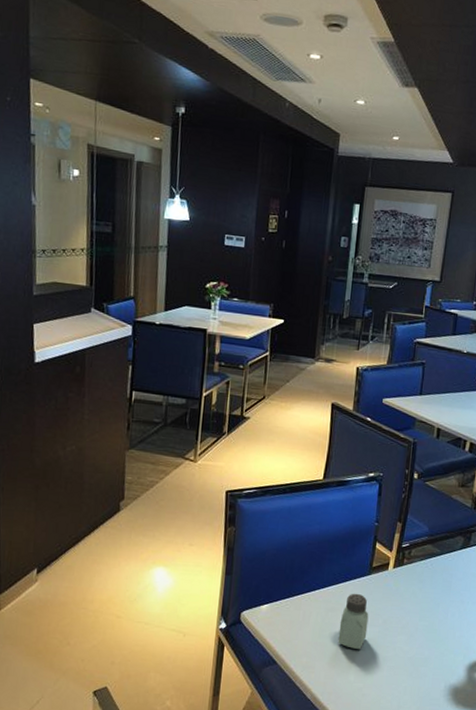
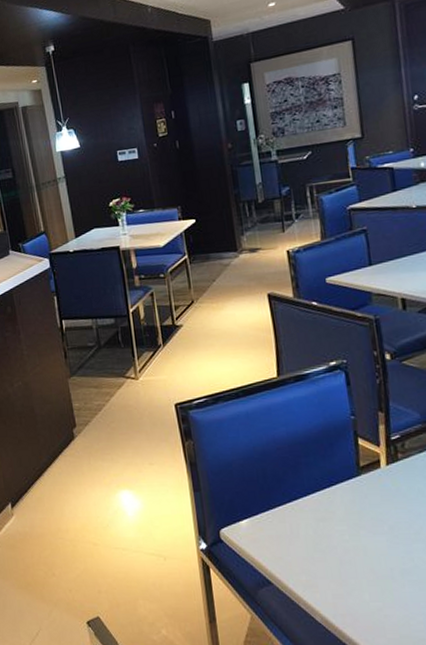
saltshaker: present [338,593,369,650] -> none [335,498,373,564]

